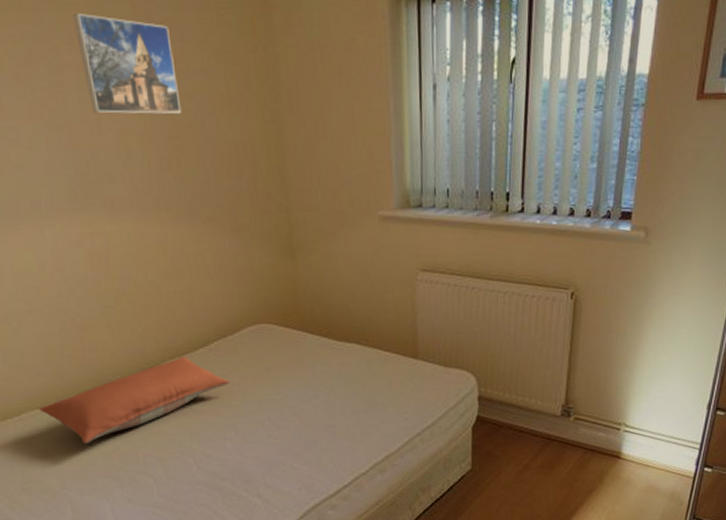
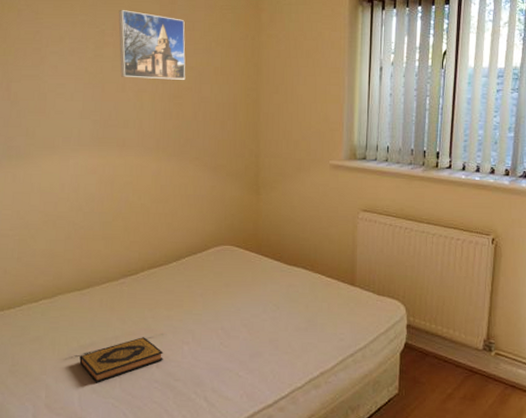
pillow: present [39,356,231,444] -> none [37,268,195,336]
hardback book: none [104,437,204,492] -> present [79,337,163,383]

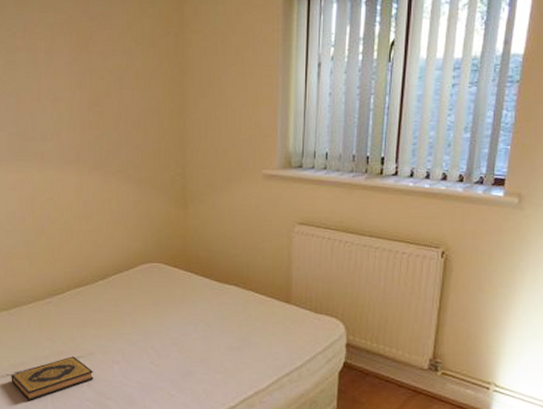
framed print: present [118,10,186,81] -> none [29,9,104,87]

